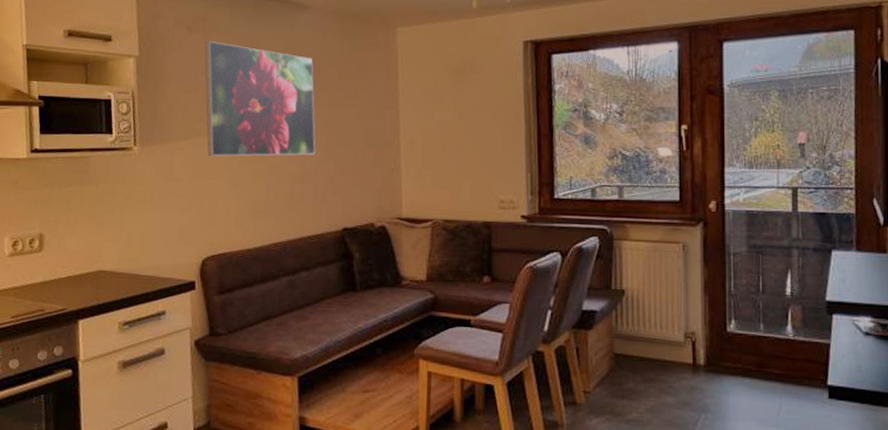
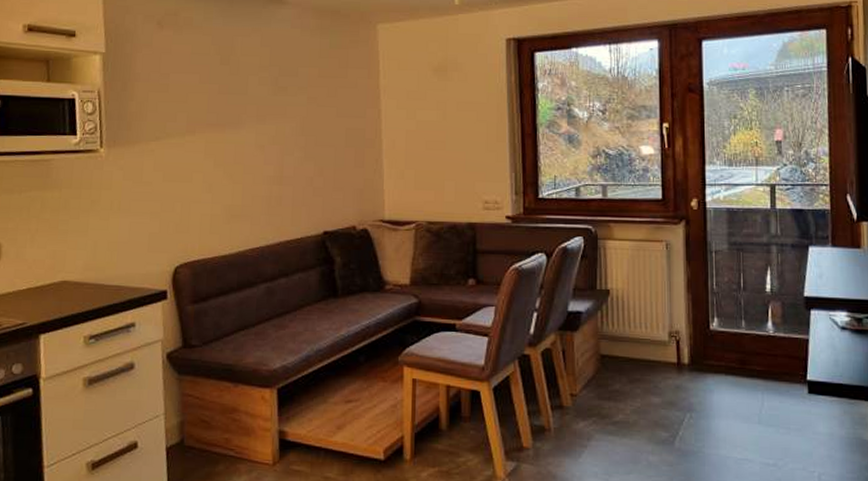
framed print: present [204,40,316,157] -> none [176,36,294,159]

